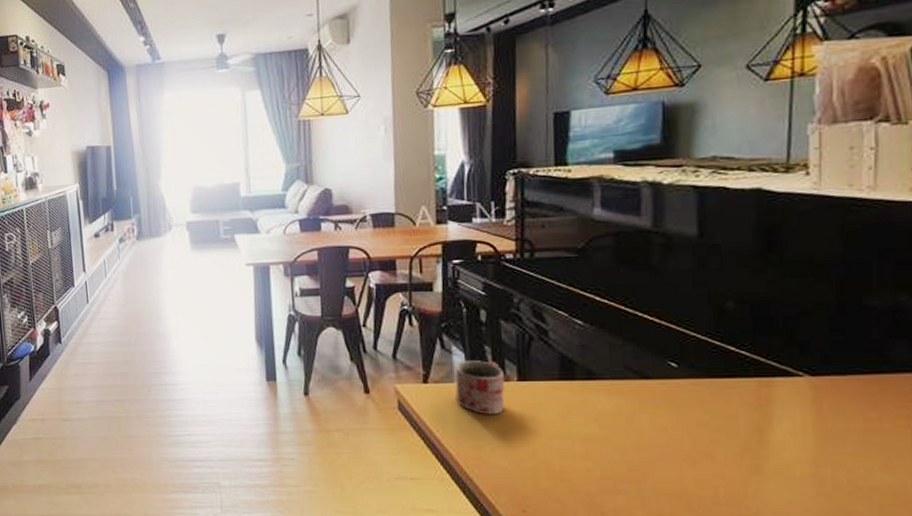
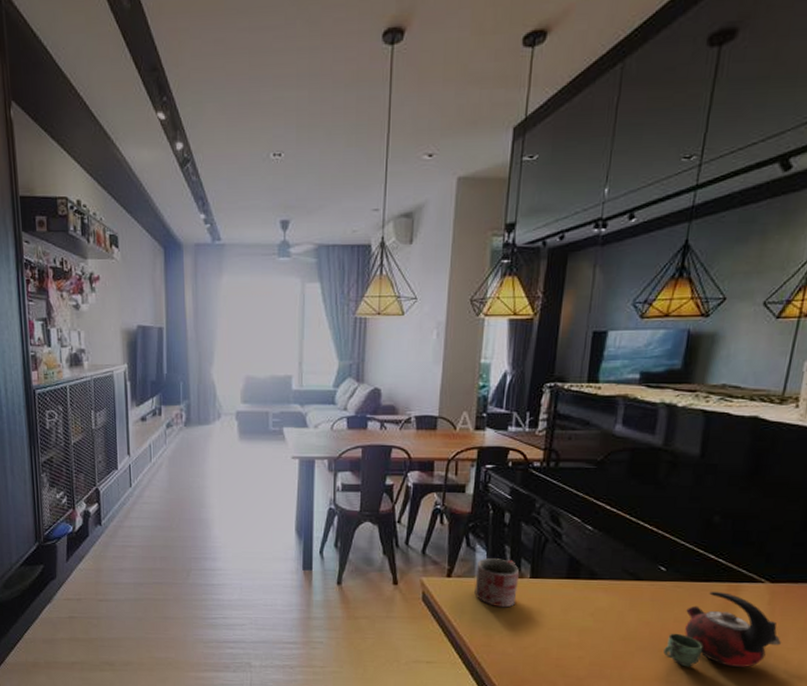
kettle: none [689,389,839,479] -> present [663,592,782,667]

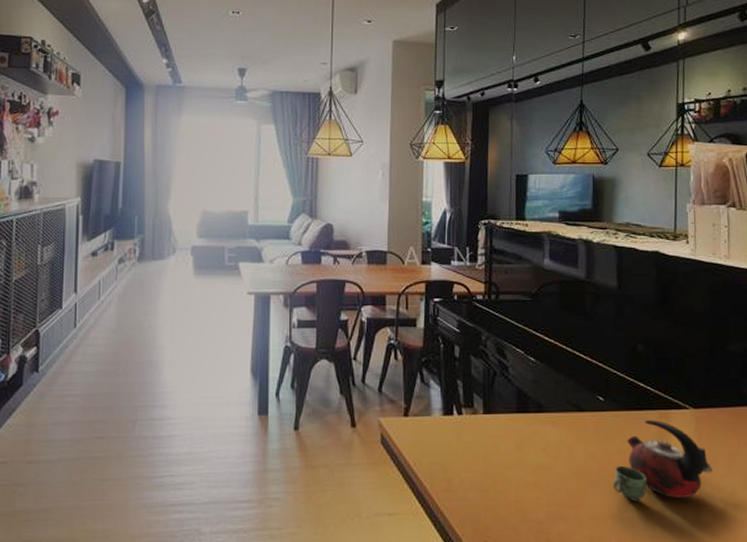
mug: present [474,558,519,608] -> none [431,394,473,447]

